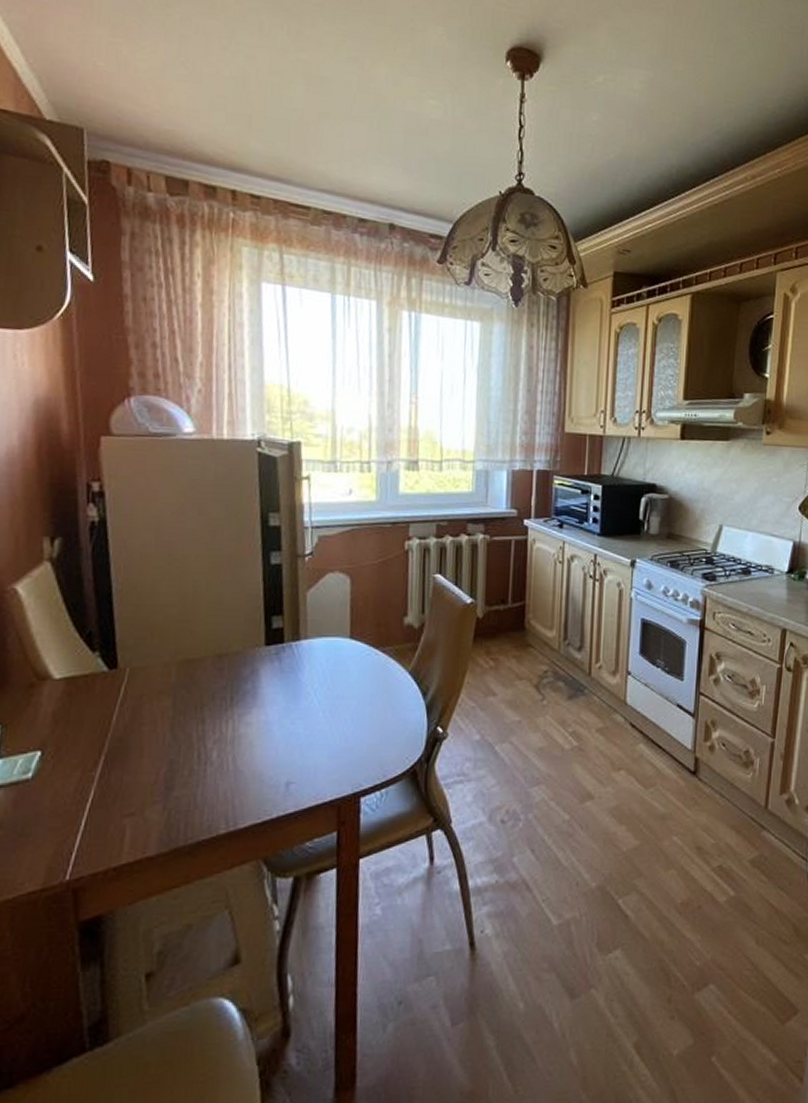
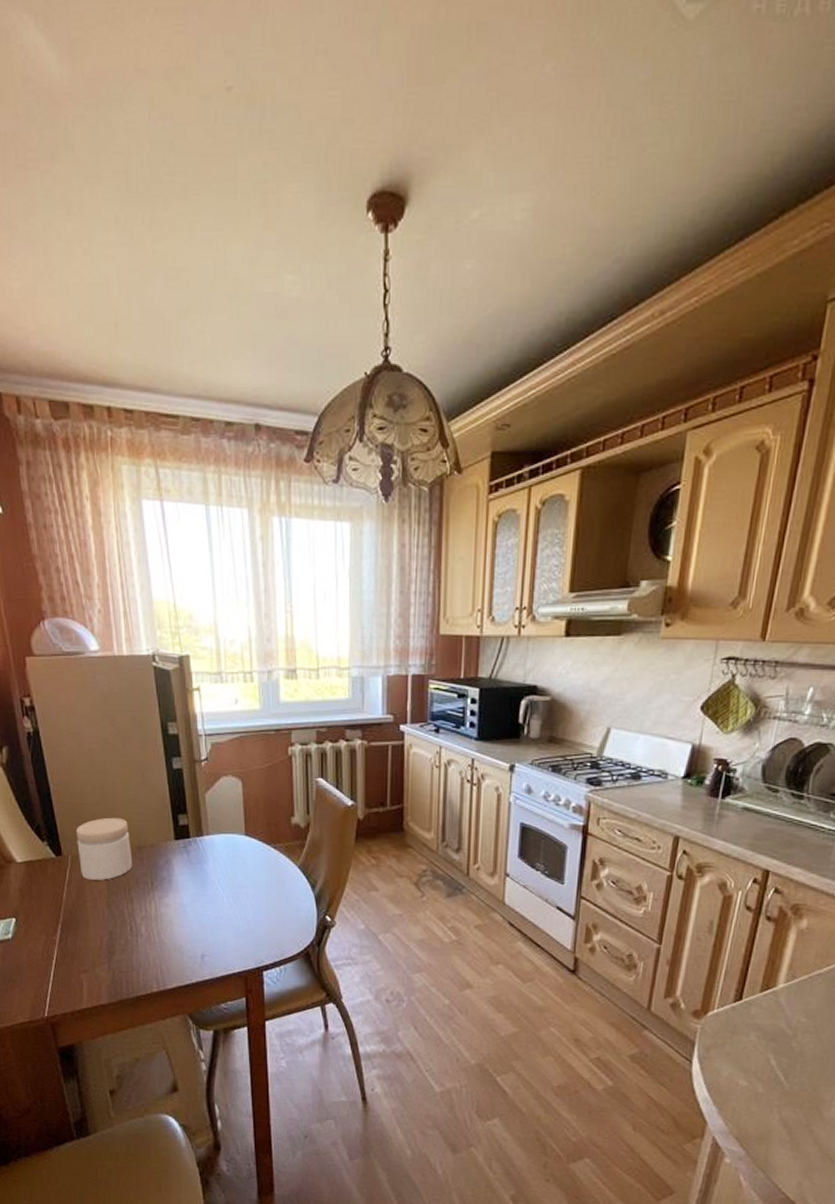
jar: none [139,620,210,697] -> present [76,817,132,880]

